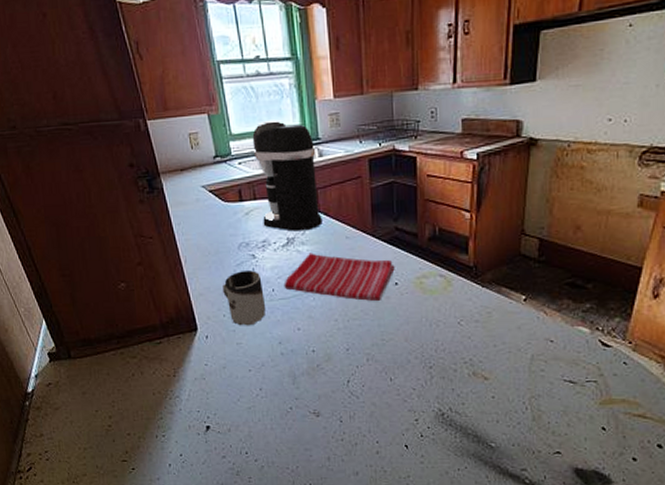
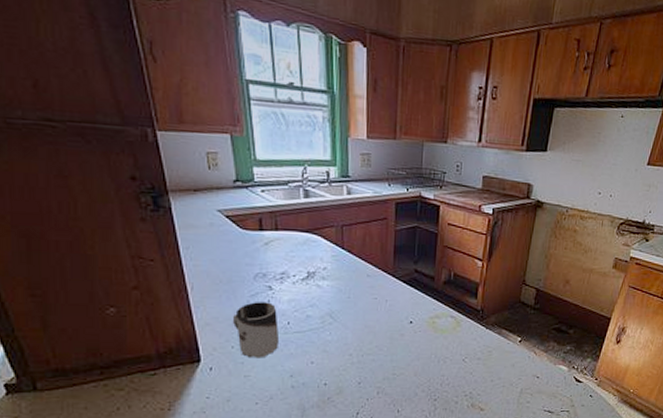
coffee maker: present [252,119,323,232] -> none [278,150,345,266]
dish towel: present [283,253,395,301] -> none [300,288,411,337]

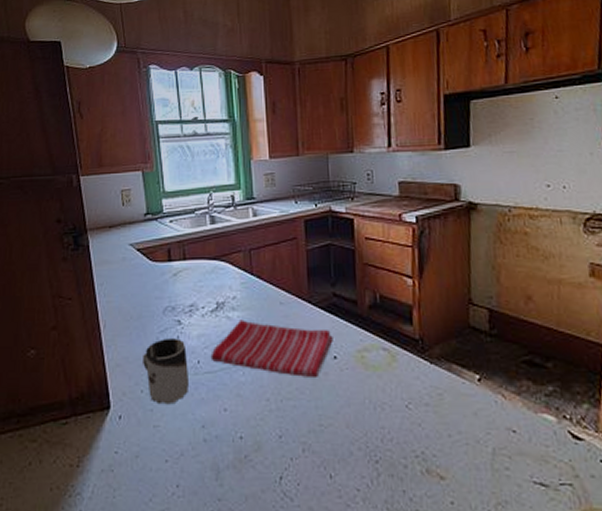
dish towel: none [300,288,411,337] -> present [210,319,333,377]

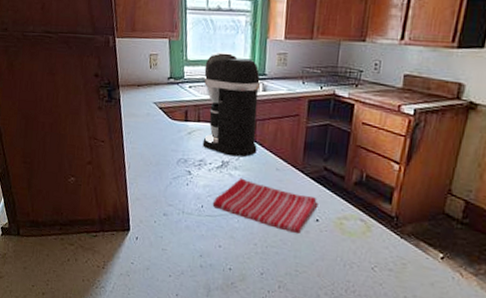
cup: present [143,338,188,405] -> none [157,184,194,235]
coffee maker: none [185,178,255,295] -> present [202,51,260,157]

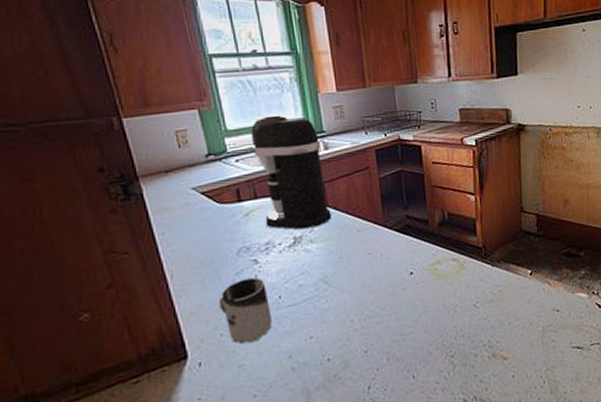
cup: none [157,184,194,235] -> present [219,277,272,345]
dish towel: present [212,178,318,233] -> none [291,249,409,296]

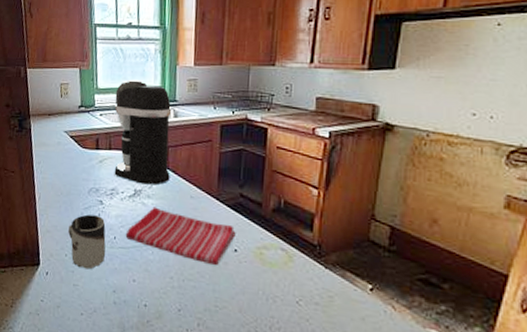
dish towel: none [291,249,409,296] -> present [125,207,236,265]

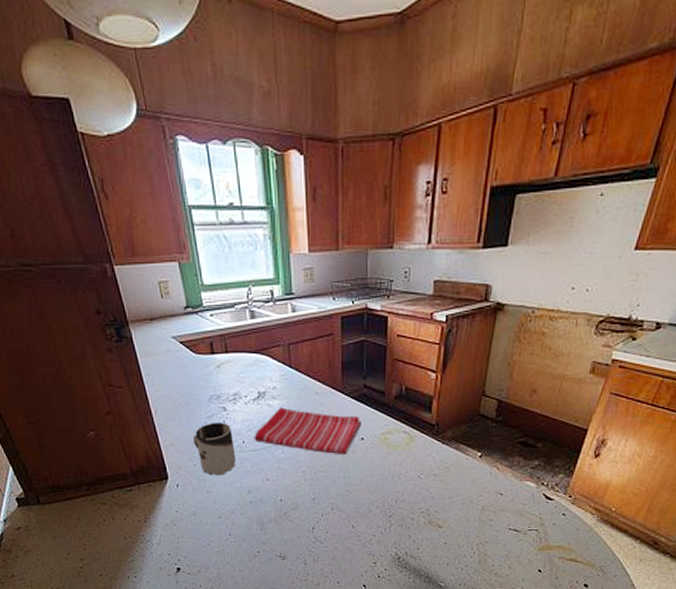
coffee maker: present [114,79,171,185] -> none [224,271,294,386]

